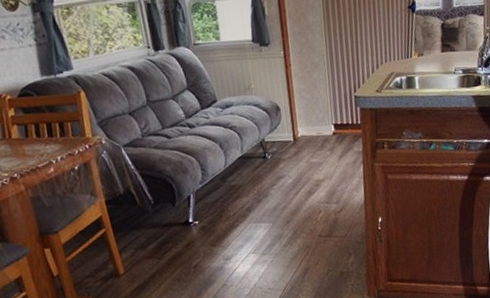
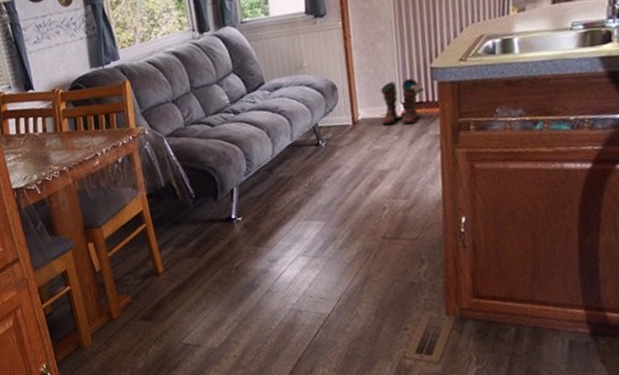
boots: none [316,104,351,142] -> present [380,78,425,125]

